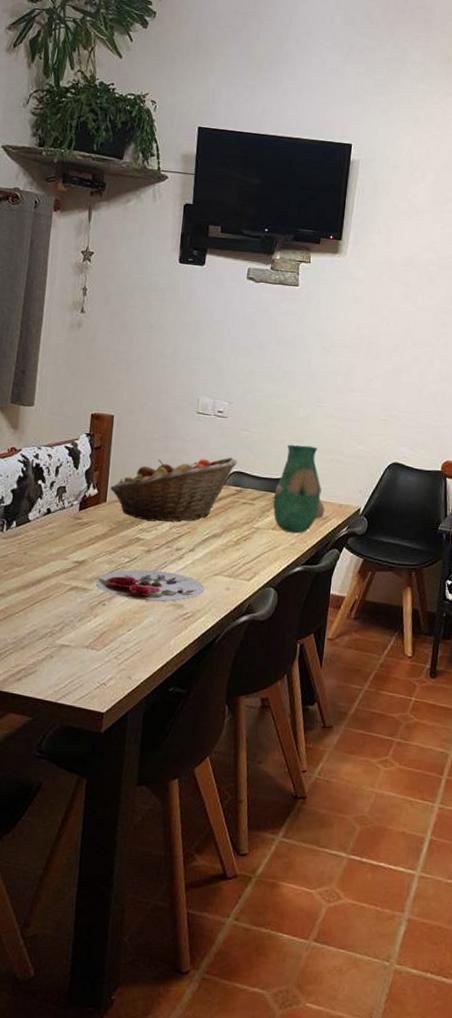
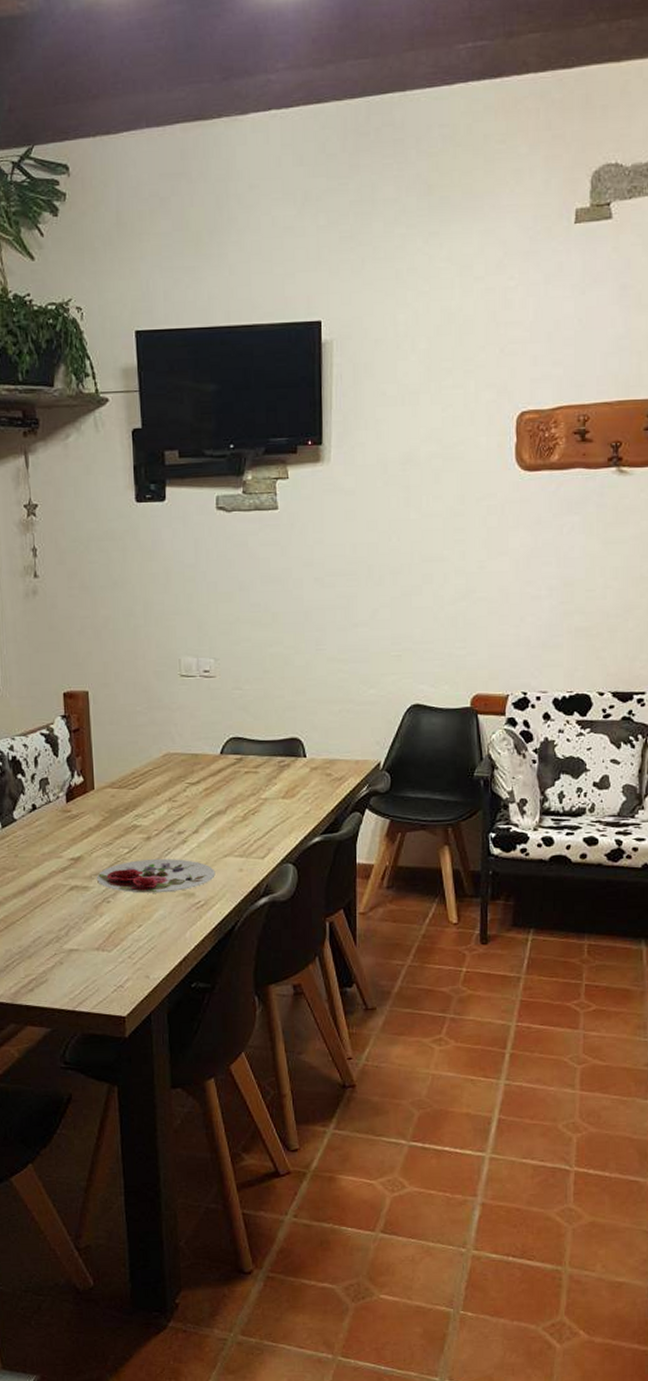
fruit basket: present [110,457,238,522] -> none [96,722,234,805]
vase: present [273,444,325,534] -> none [279,697,340,800]

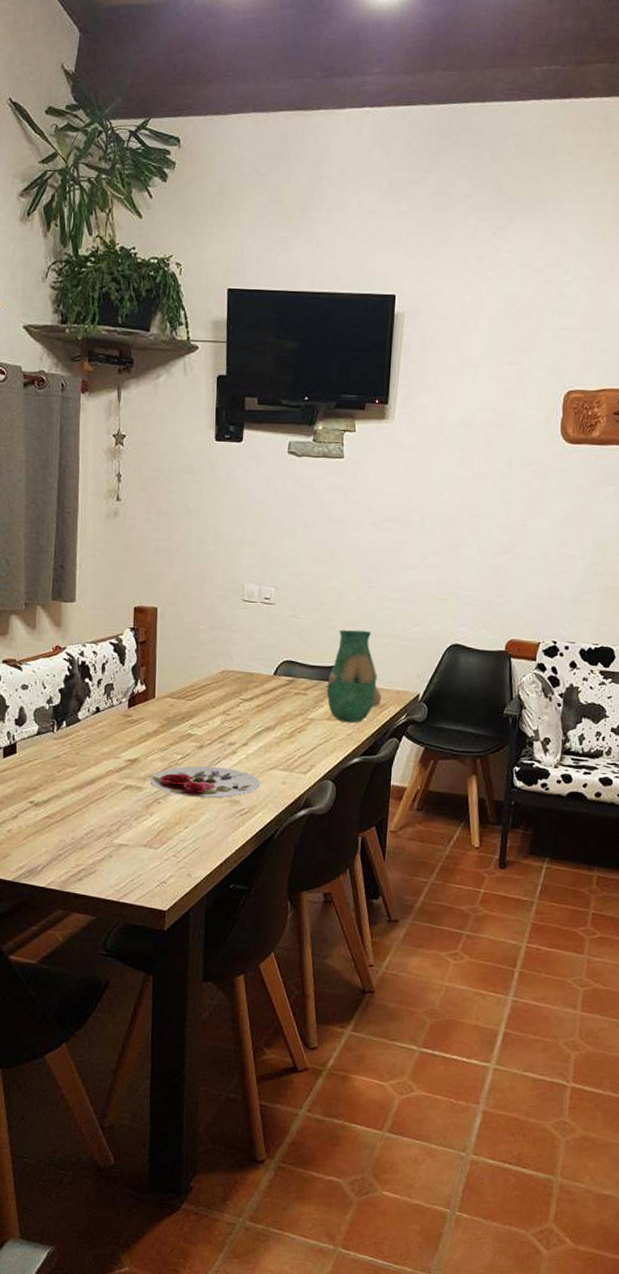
vase: none [279,697,340,800] -> present [326,629,382,723]

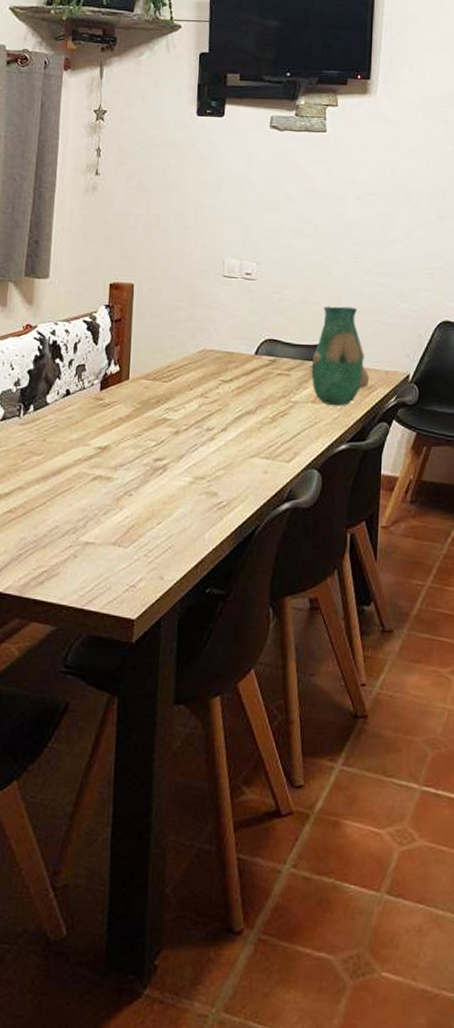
plate: present [151,766,260,799] -> none [122,454,240,490]

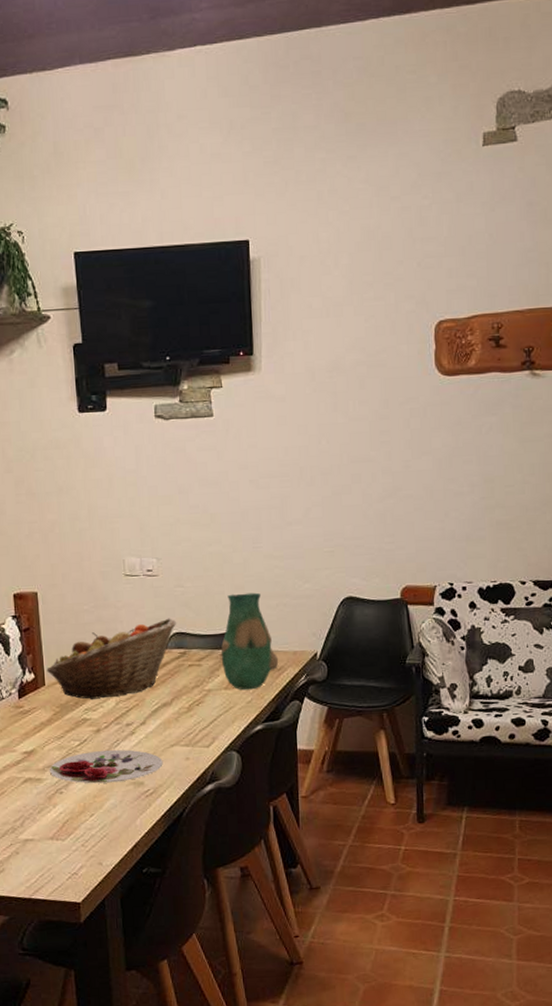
plate: none [122,454,240,490] -> present [50,749,163,784]
fruit basket: none [132,323,270,399] -> present [47,618,177,699]

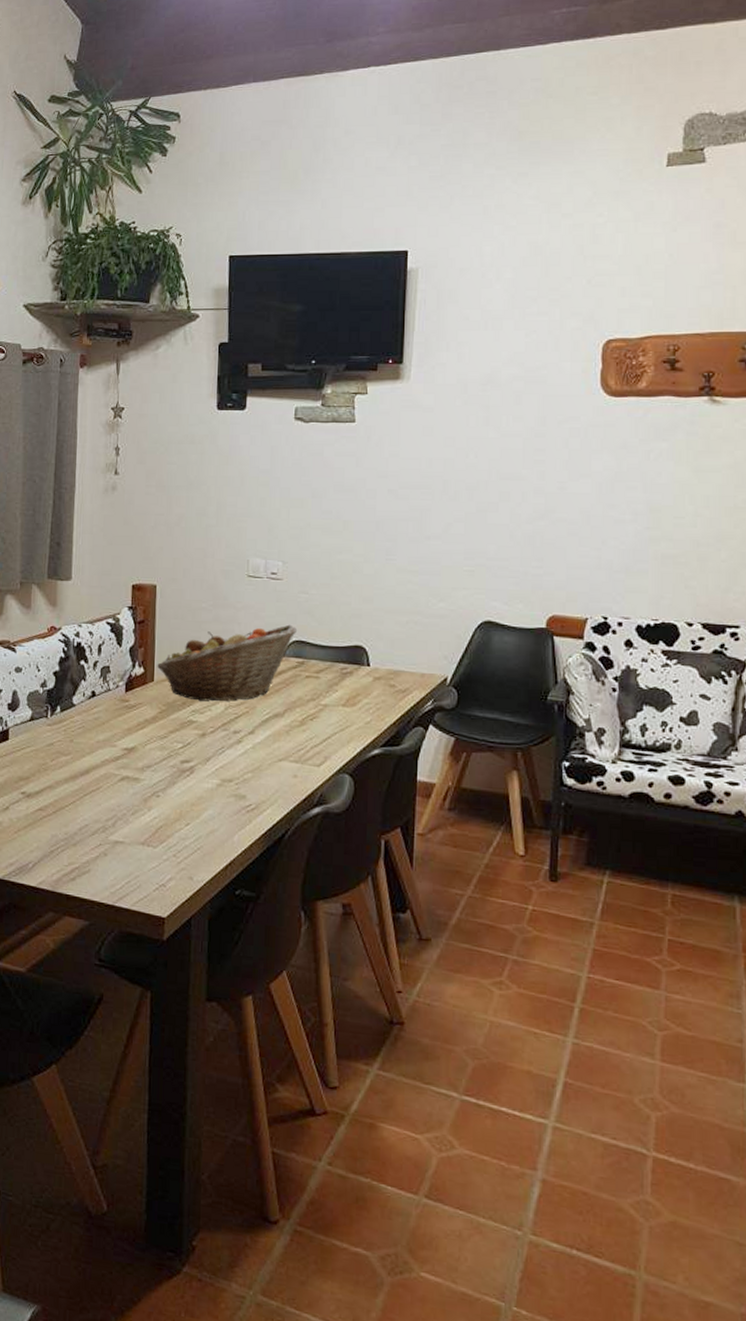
plate: present [50,749,163,784] -> none [149,756,269,793]
vase: present [221,592,279,690] -> none [341,606,404,710]

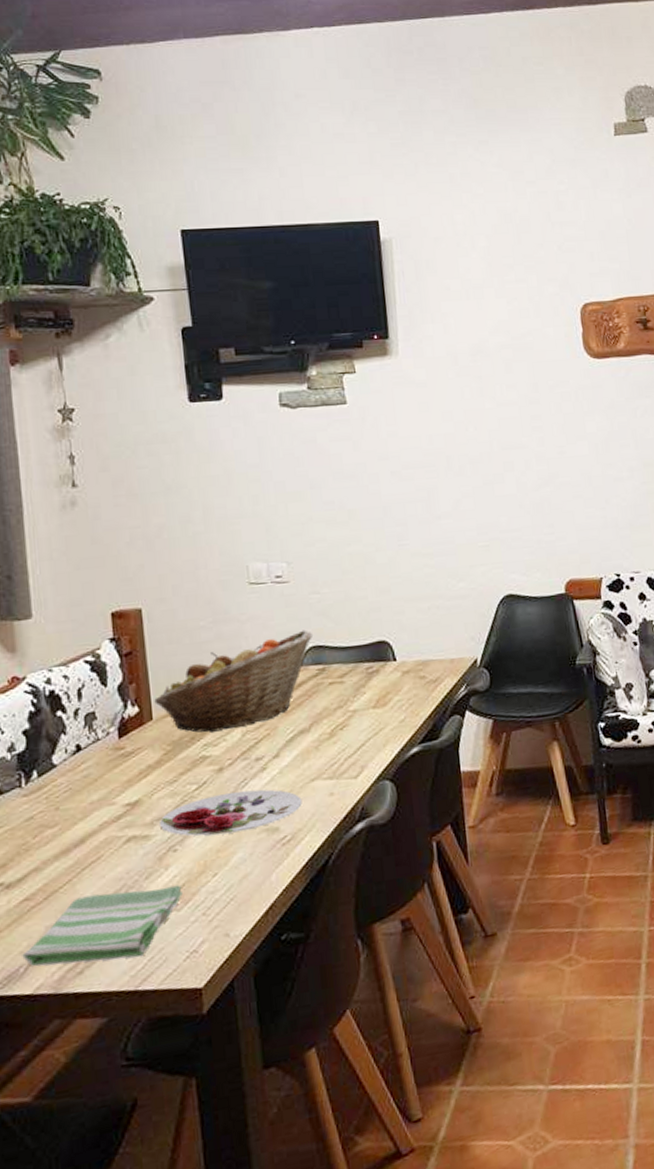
dish towel: none [32,817,160,878] -> present [22,884,183,967]
plate: none [149,756,269,793] -> present [160,789,302,837]

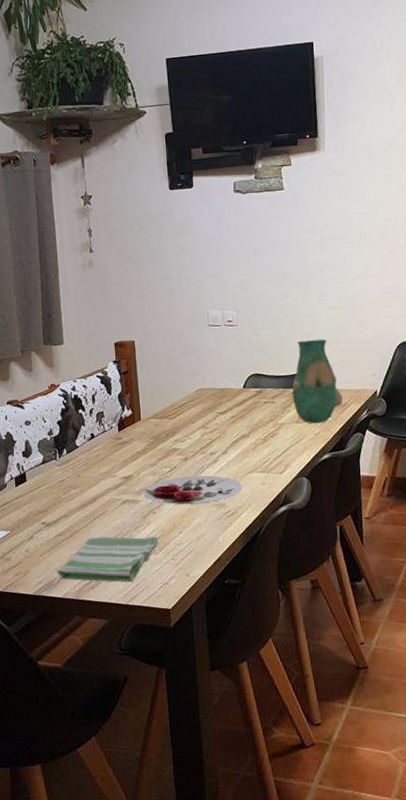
fruit basket: present [154,629,314,733] -> none [142,361,254,432]
vase: none [366,595,434,708] -> present [292,339,343,424]

